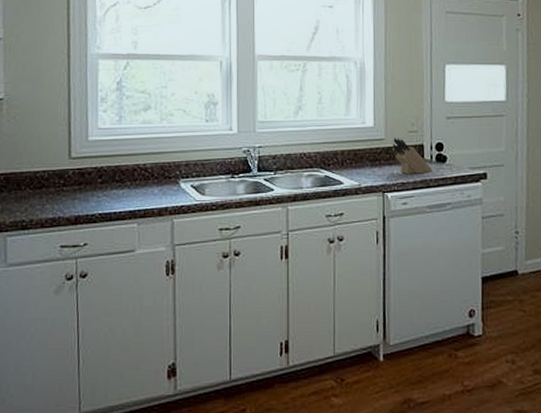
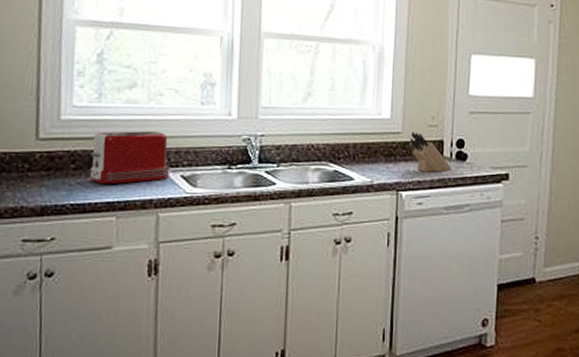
toaster: none [114,148,181,195] -> present [89,131,169,184]

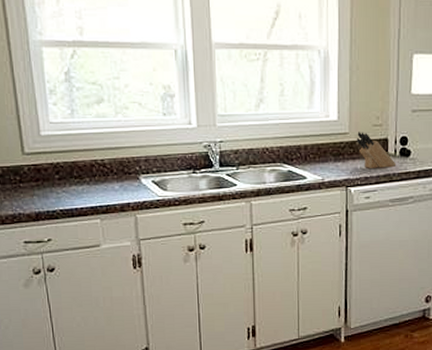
toaster: present [89,131,169,184] -> none [71,142,141,191]

